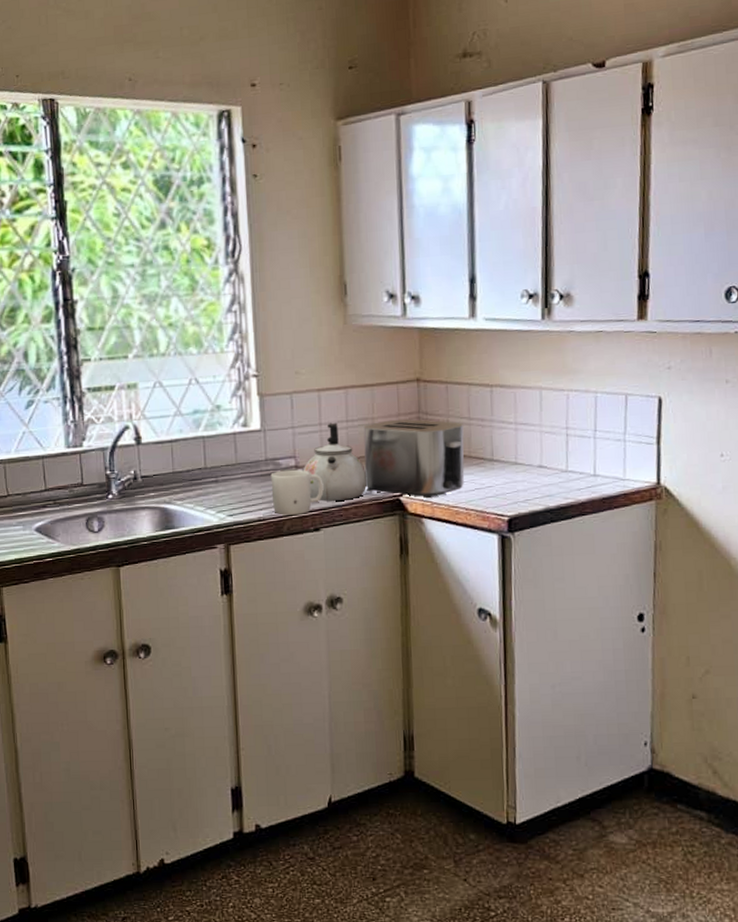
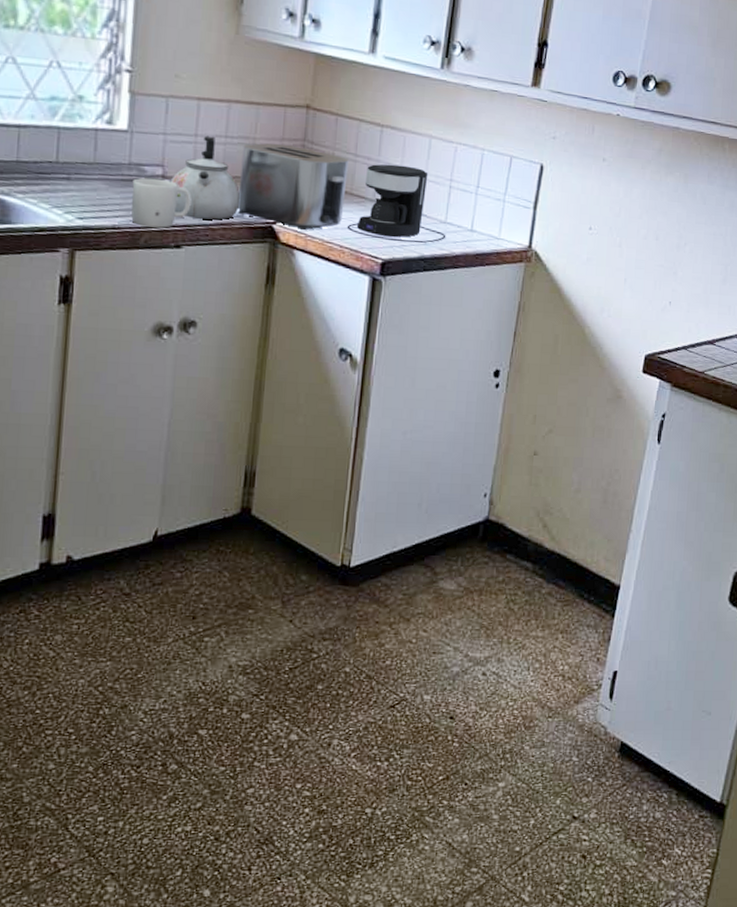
coffee maker: none [470,421,570,497] -> present [347,164,446,244]

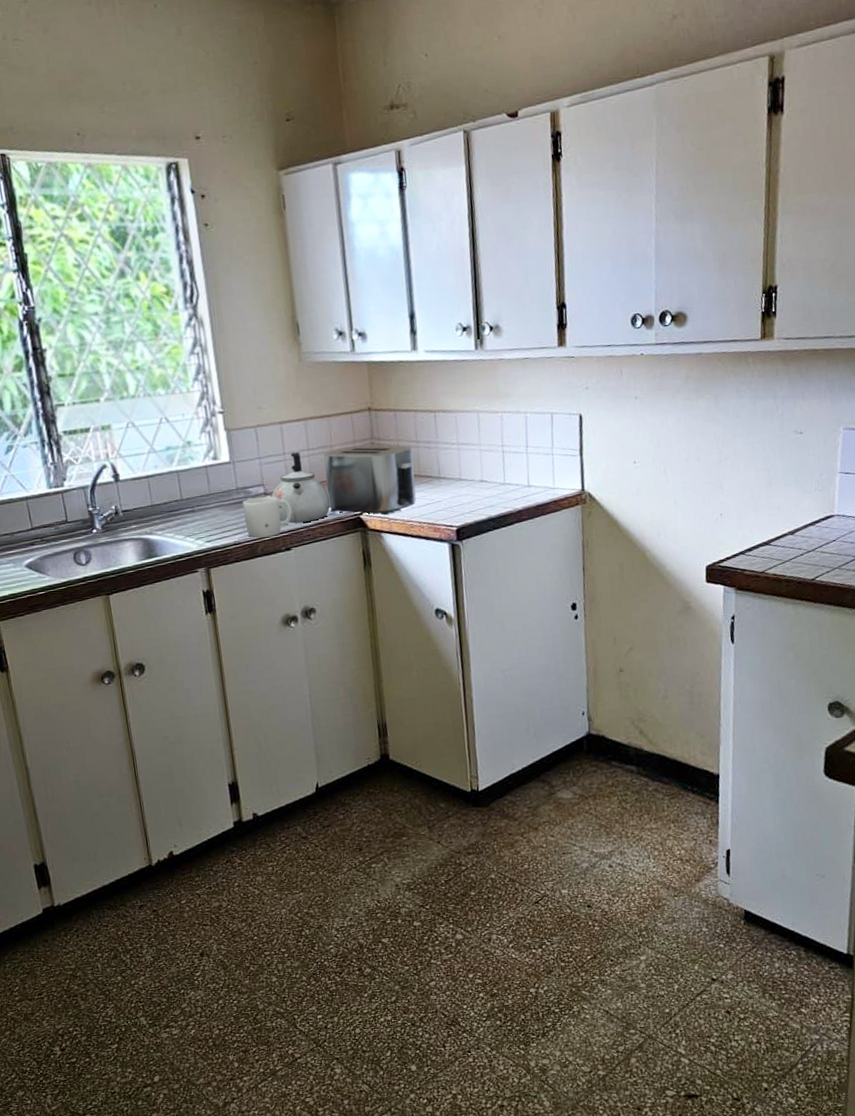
coffee maker: present [347,164,446,244] -> none [421,441,508,510]

